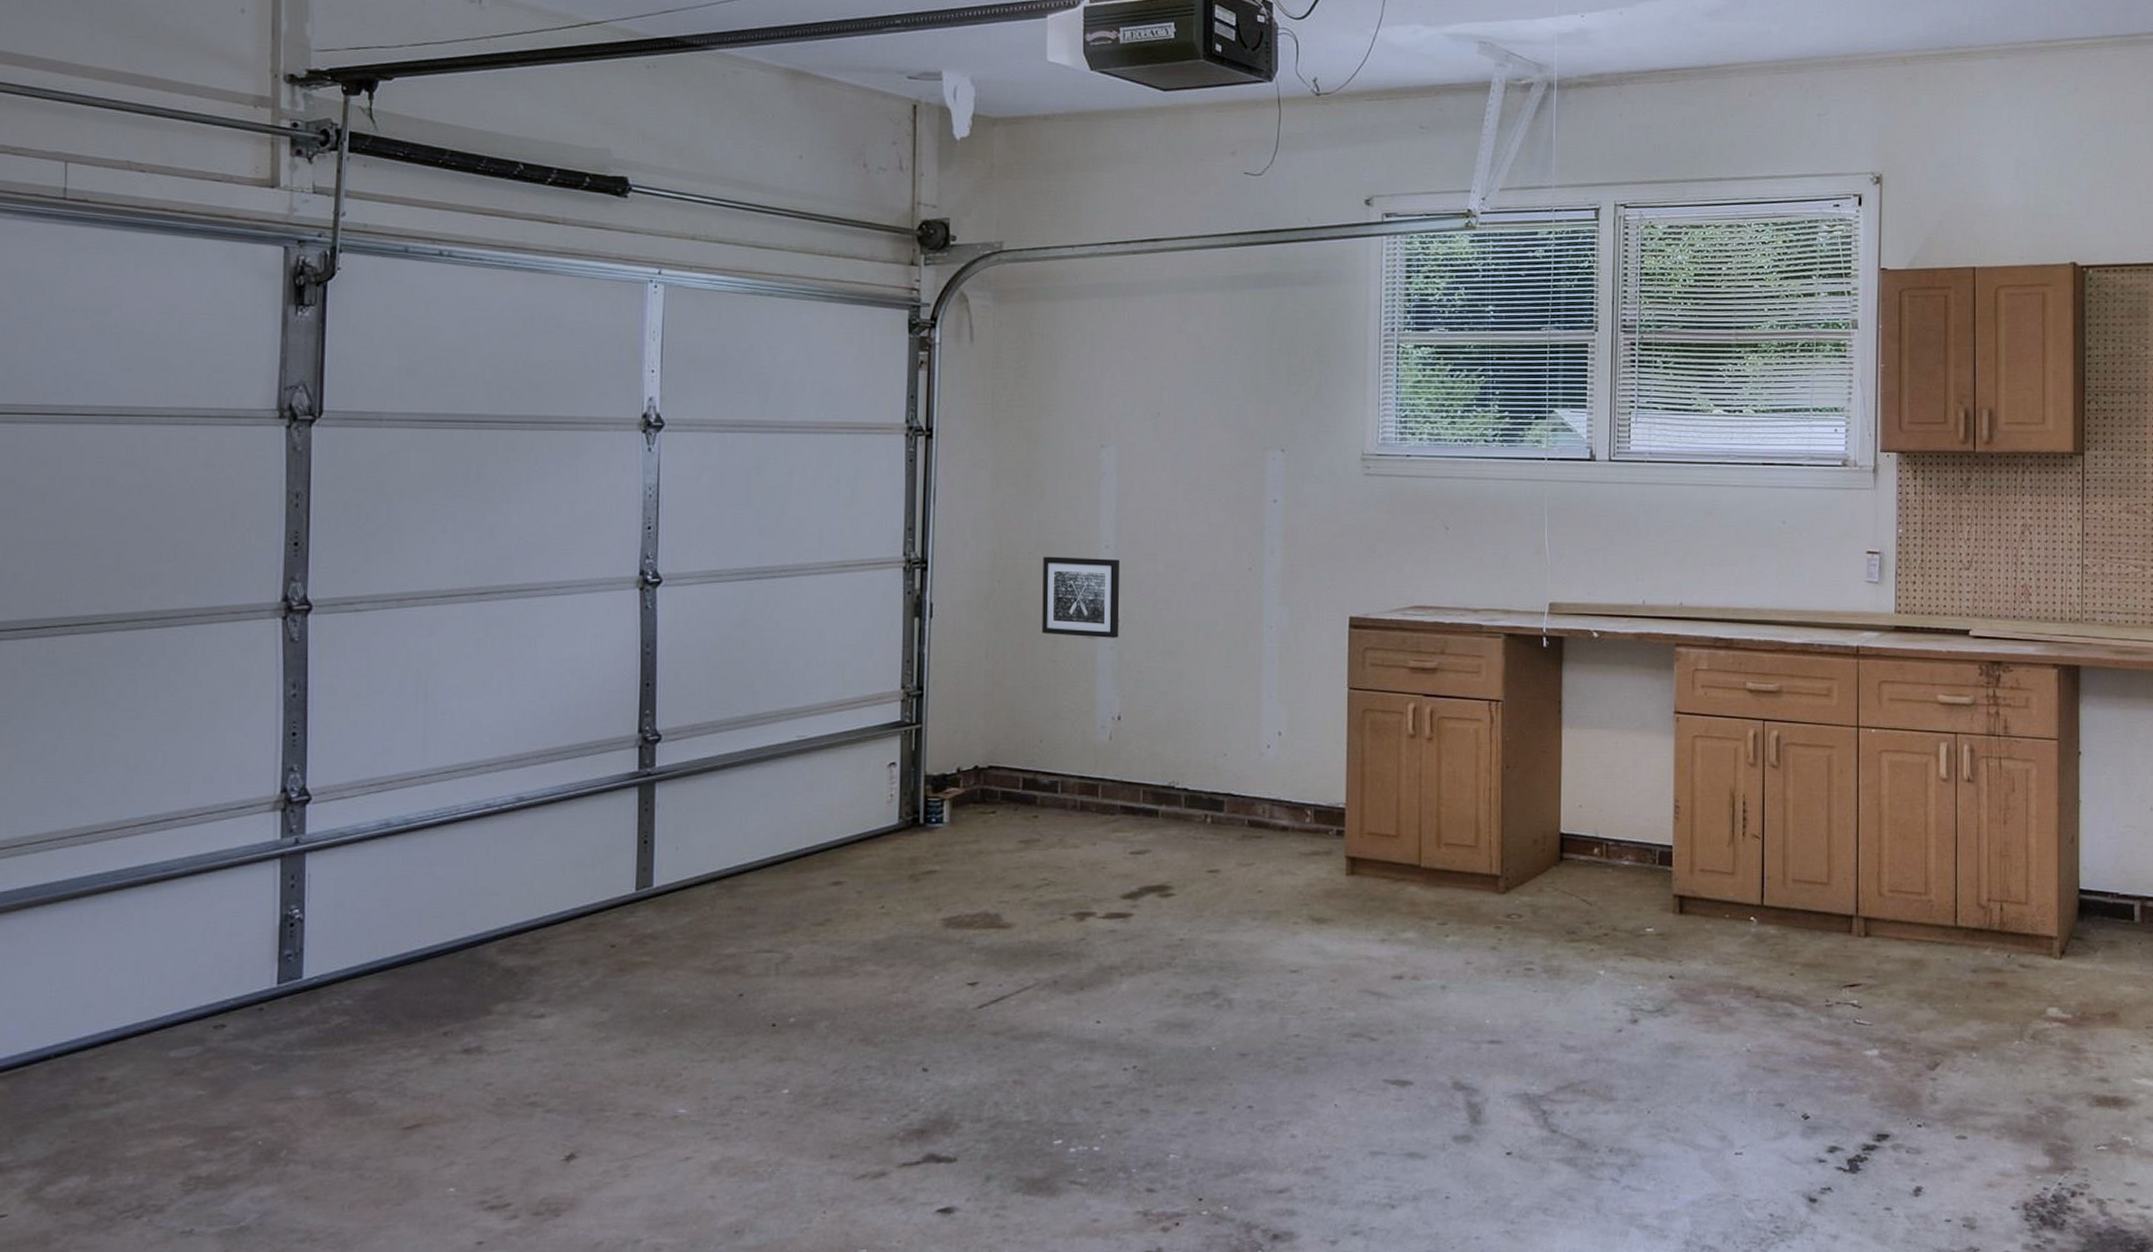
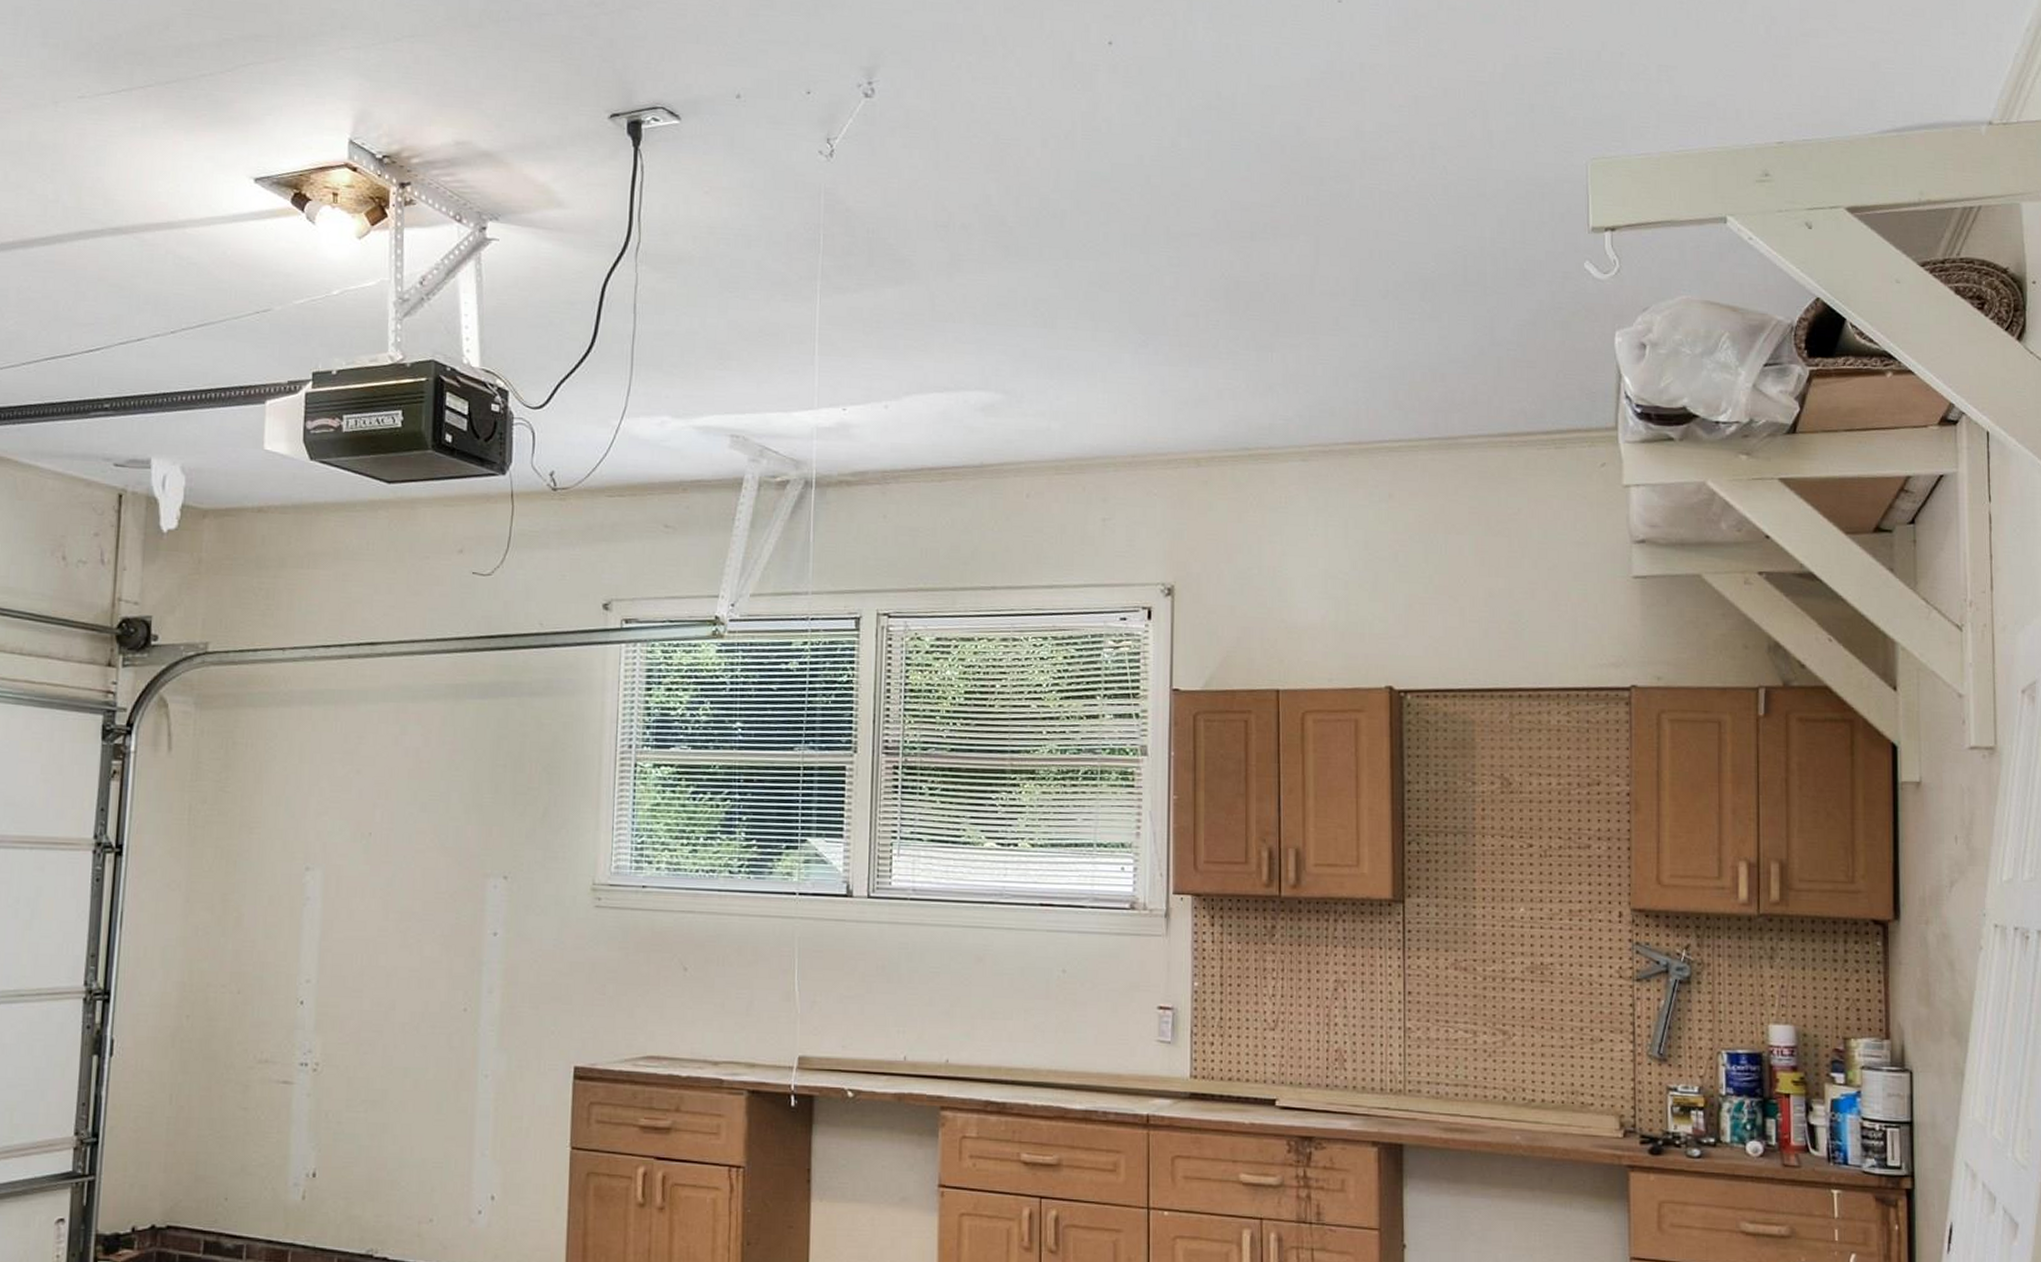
wall art: present [1042,556,1120,638] -> none [232,990,321,1084]

